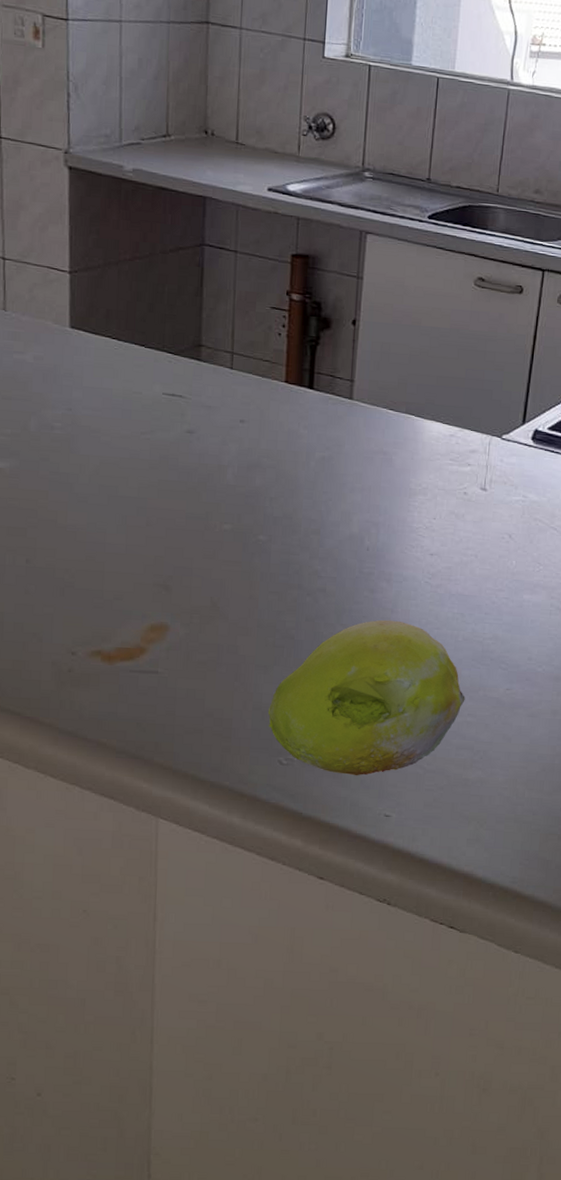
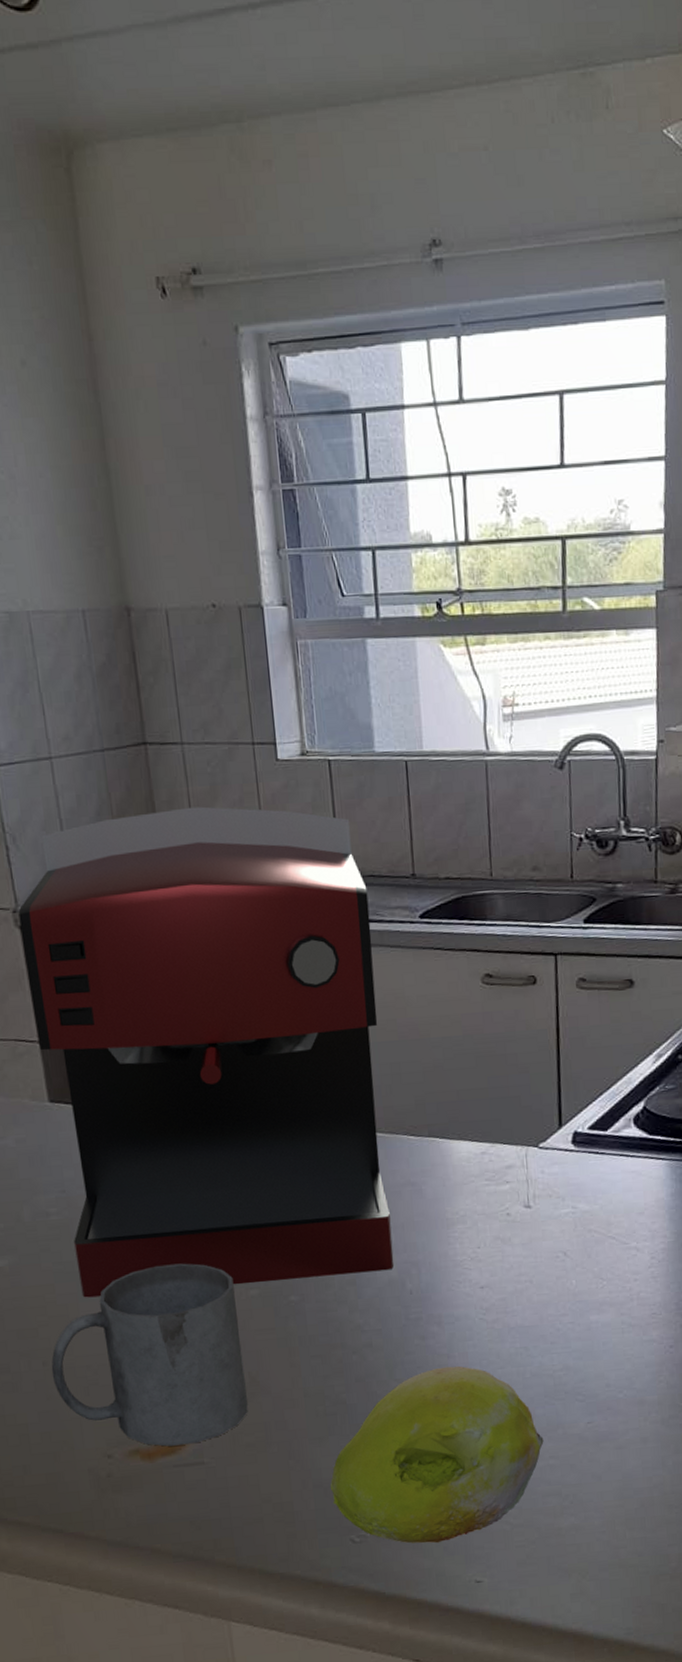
mug: none [33,489,210,654] -> present [51,1263,248,1447]
coffee maker: none [68,84,386,526] -> present [18,806,394,1298]

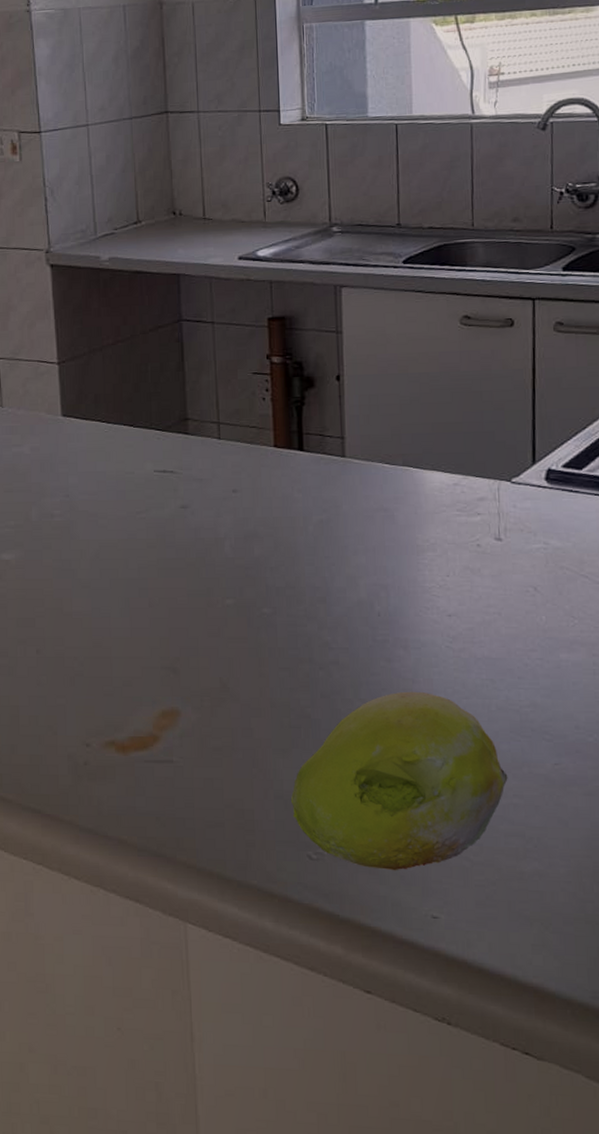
coffee maker: present [18,806,394,1298] -> none [50,164,364,594]
mug: present [51,1263,248,1447] -> none [43,569,217,742]

